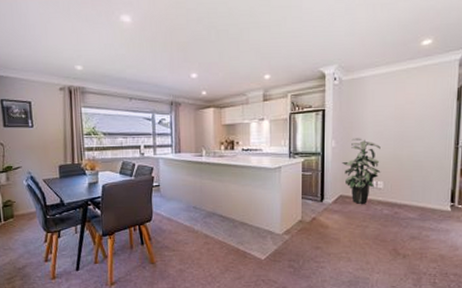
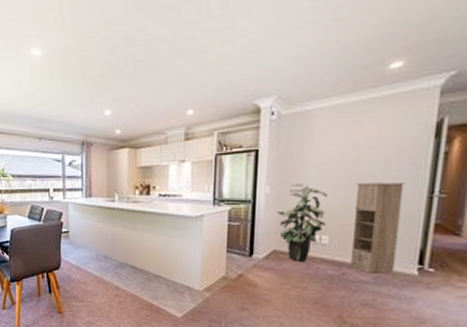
storage cabinet: none [400,136,437,211] -> present [349,183,404,274]

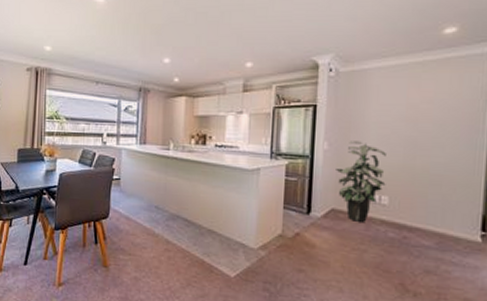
storage cabinet: present [349,183,404,274] -> none [410,143,463,239]

